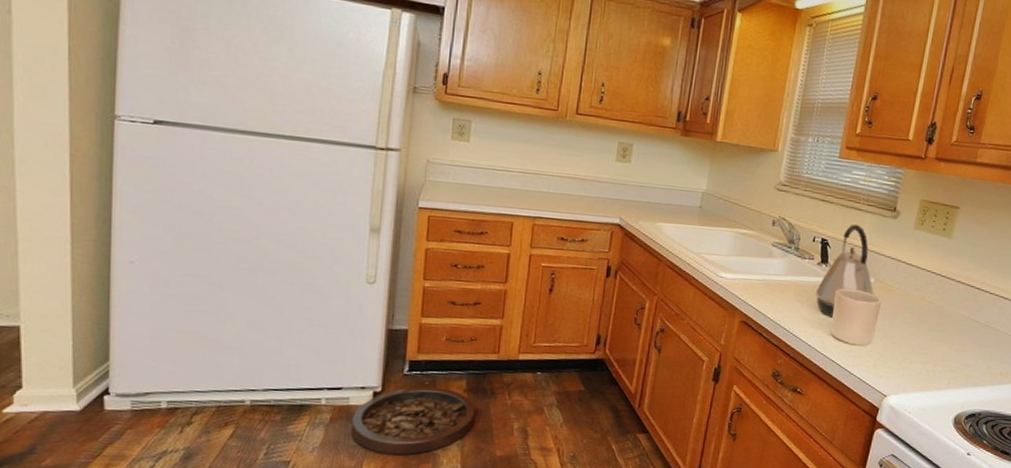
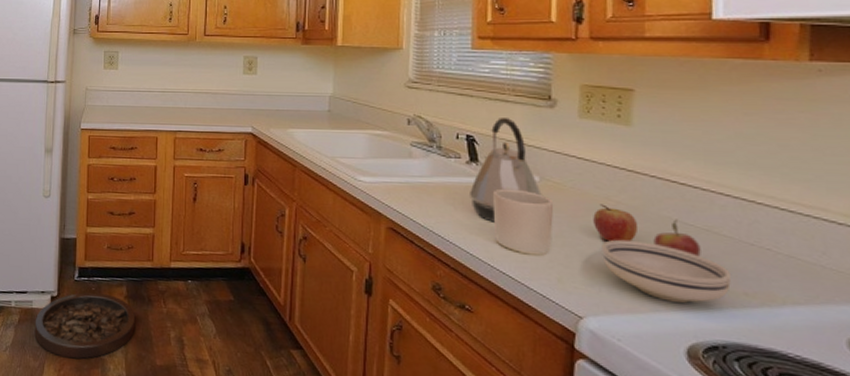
fruit: none [908,303,941,335] -> present [593,204,639,242]
bowl: none [909,332,996,382] -> present [601,239,732,303]
fruit: none [948,316,980,346] -> present [653,219,701,257]

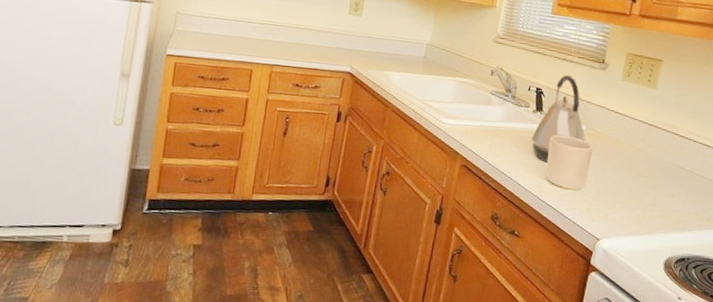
pet bowl: present [34,292,136,359] -> none [88,225,209,293]
fruit: present [593,204,639,242] -> none [618,150,649,180]
bowl: present [601,239,732,303] -> none [620,178,702,227]
fruit: present [653,219,701,257] -> none [656,163,686,192]

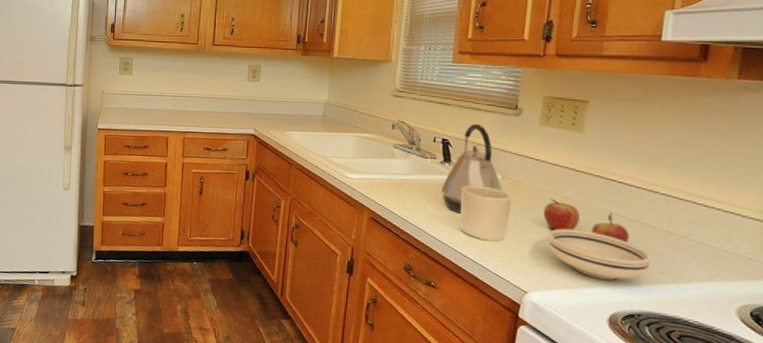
fruit: none [618,150,649,180] -> present [543,199,581,231]
bowl: none [620,178,702,227] -> present [548,228,652,280]
fruit: none [656,163,686,192] -> present [591,211,629,243]

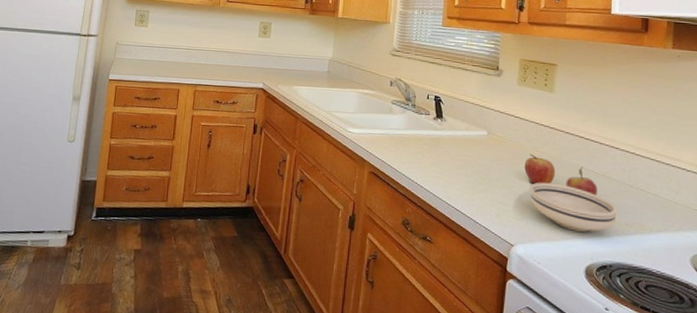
kettle: present [441,124,503,212] -> none [435,83,489,167]
mug: present [459,185,512,242] -> none [451,140,497,195]

